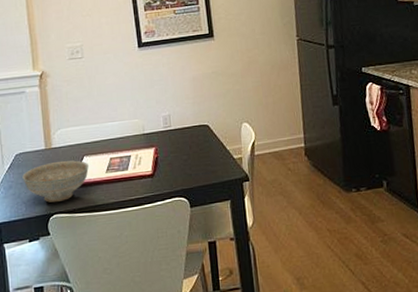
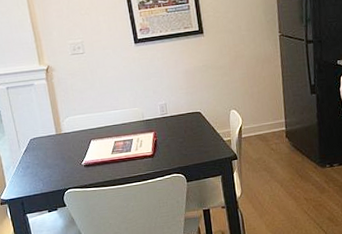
decorative bowl: present [22,160,90,203] -> none [38,143,97,180]

